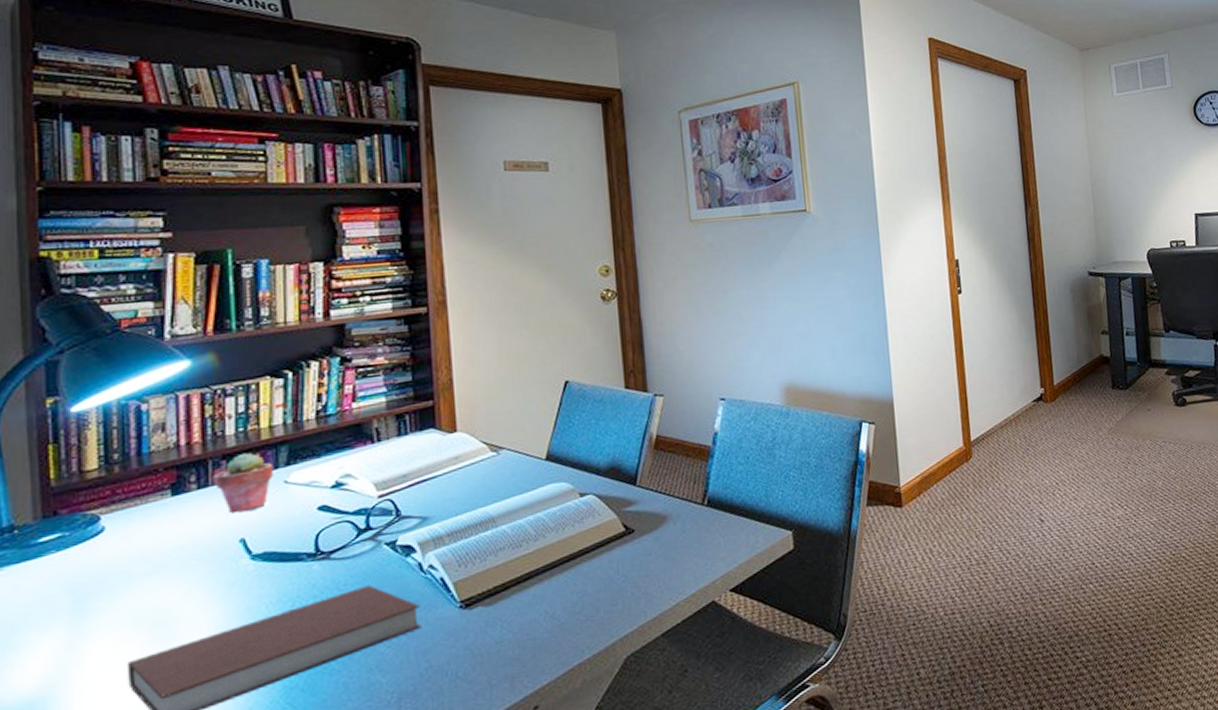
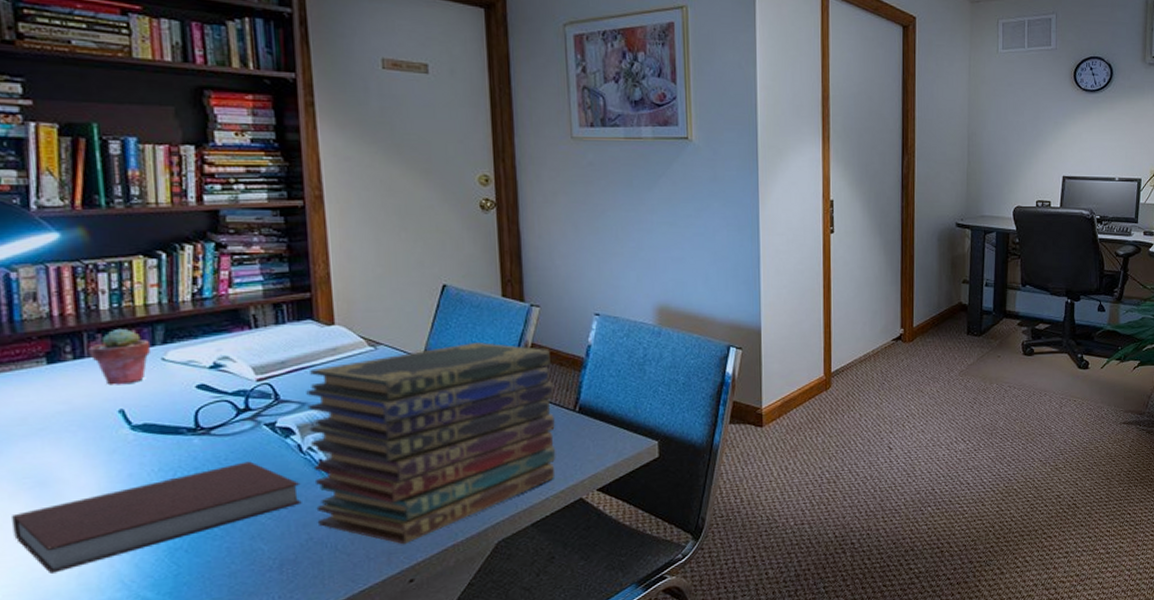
book stack: none [428,438,686,667] -> present [306,341,556,545]

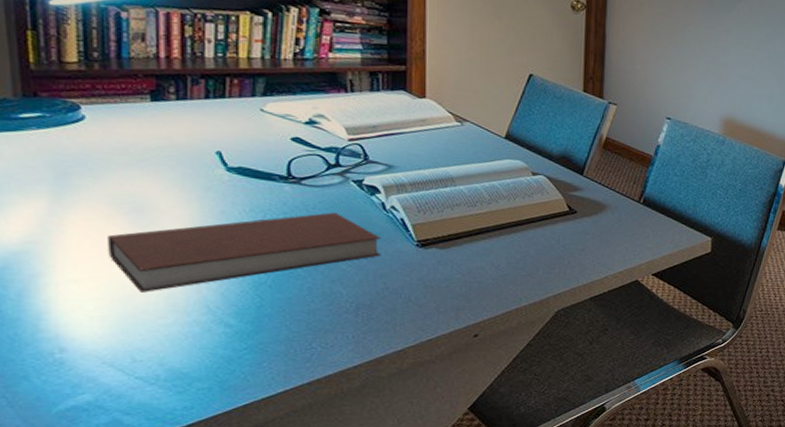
potted succulent: present [88,328,152,386] -> none [191,76,251,129]
book stack: present [306,341,556,545] -> none [393,129,622,303]

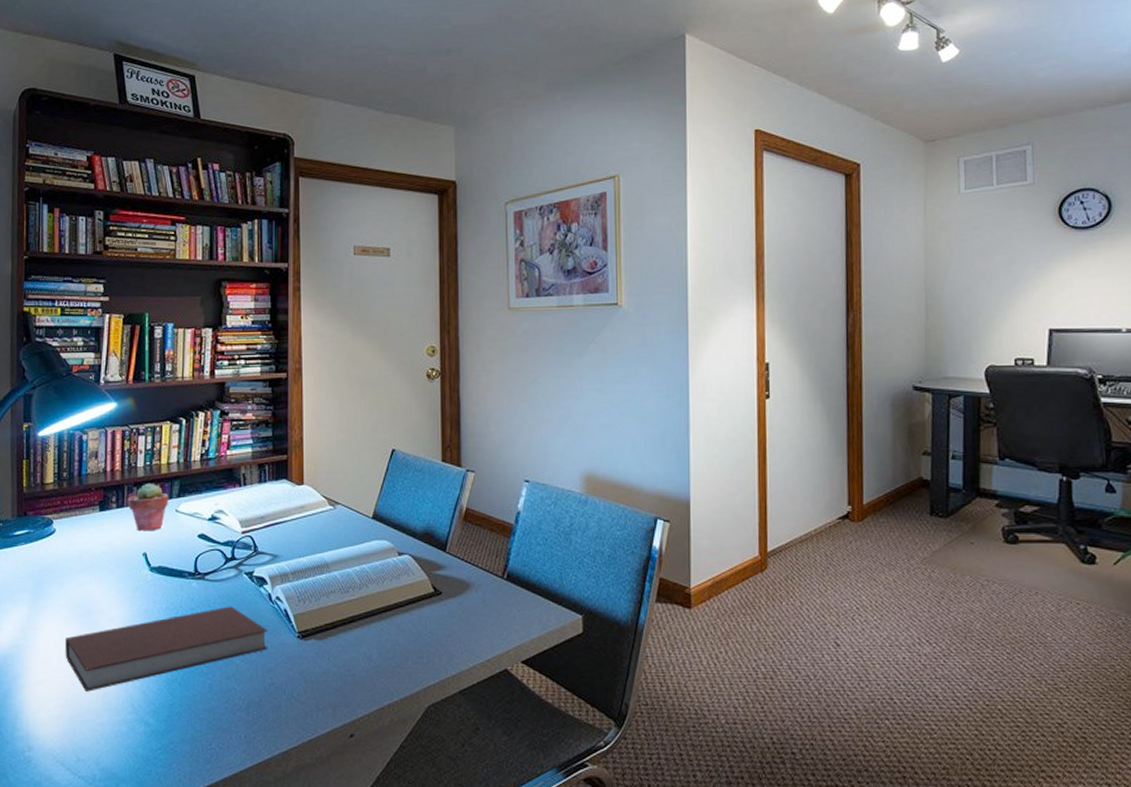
potted succulent: none [191,76,251,129] -> present [127,483,169,532]

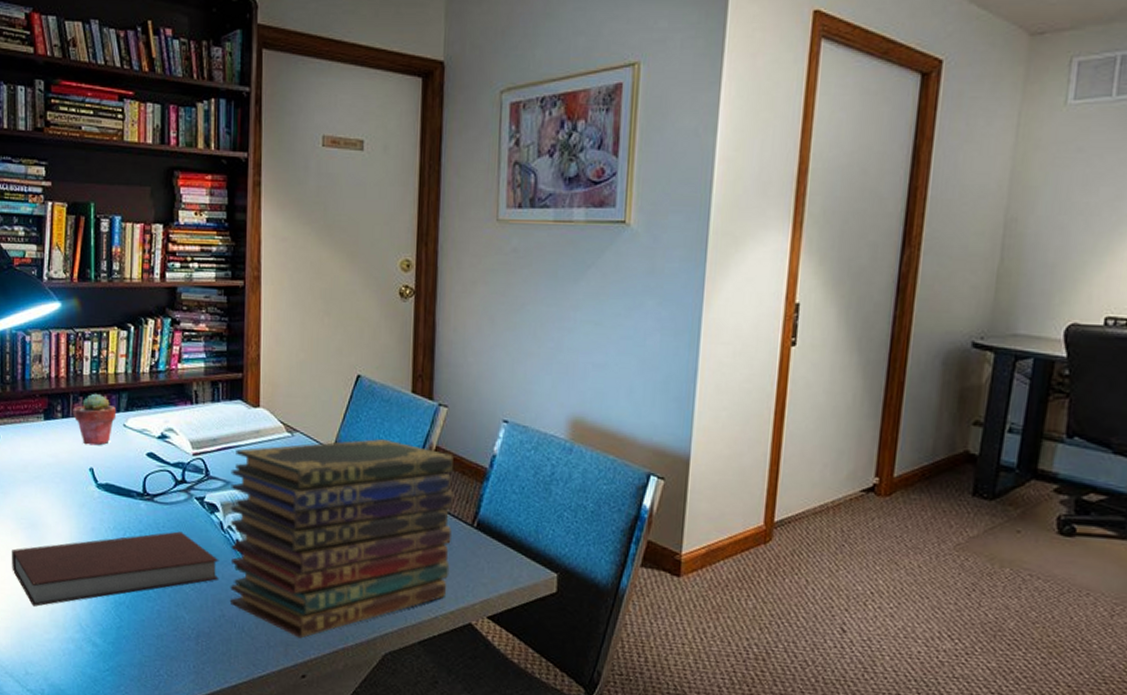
book stack: none [278,504,485,699] -> present [230,438,453,639]

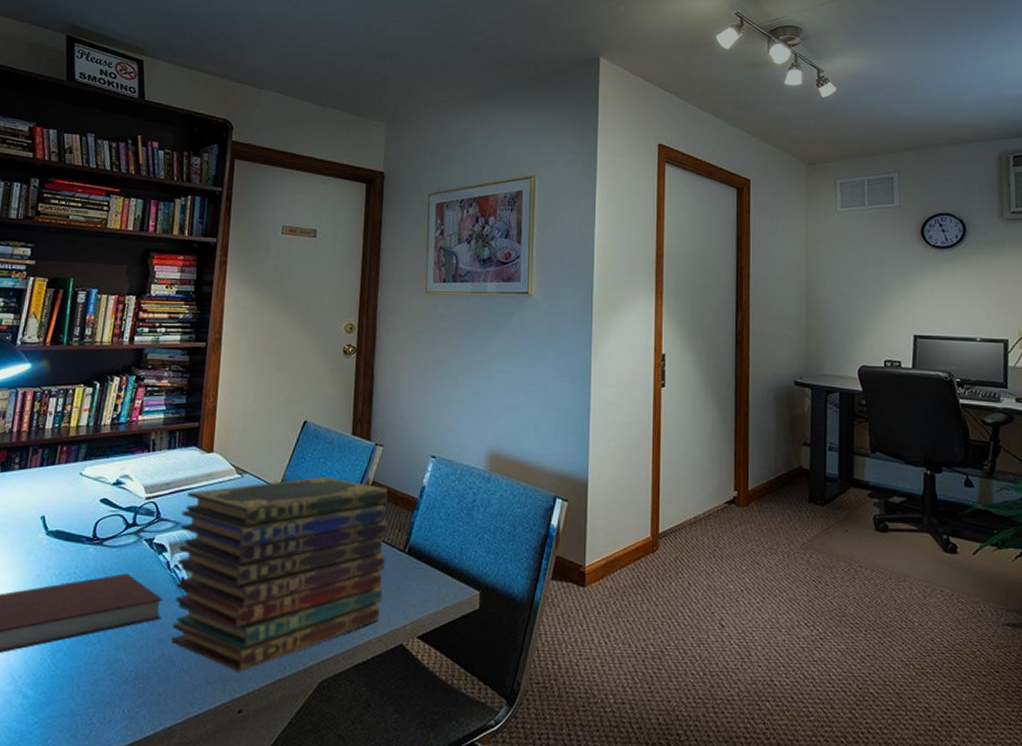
potted succulent: present [73,393,117,446] -> none [30,445,75,494]

